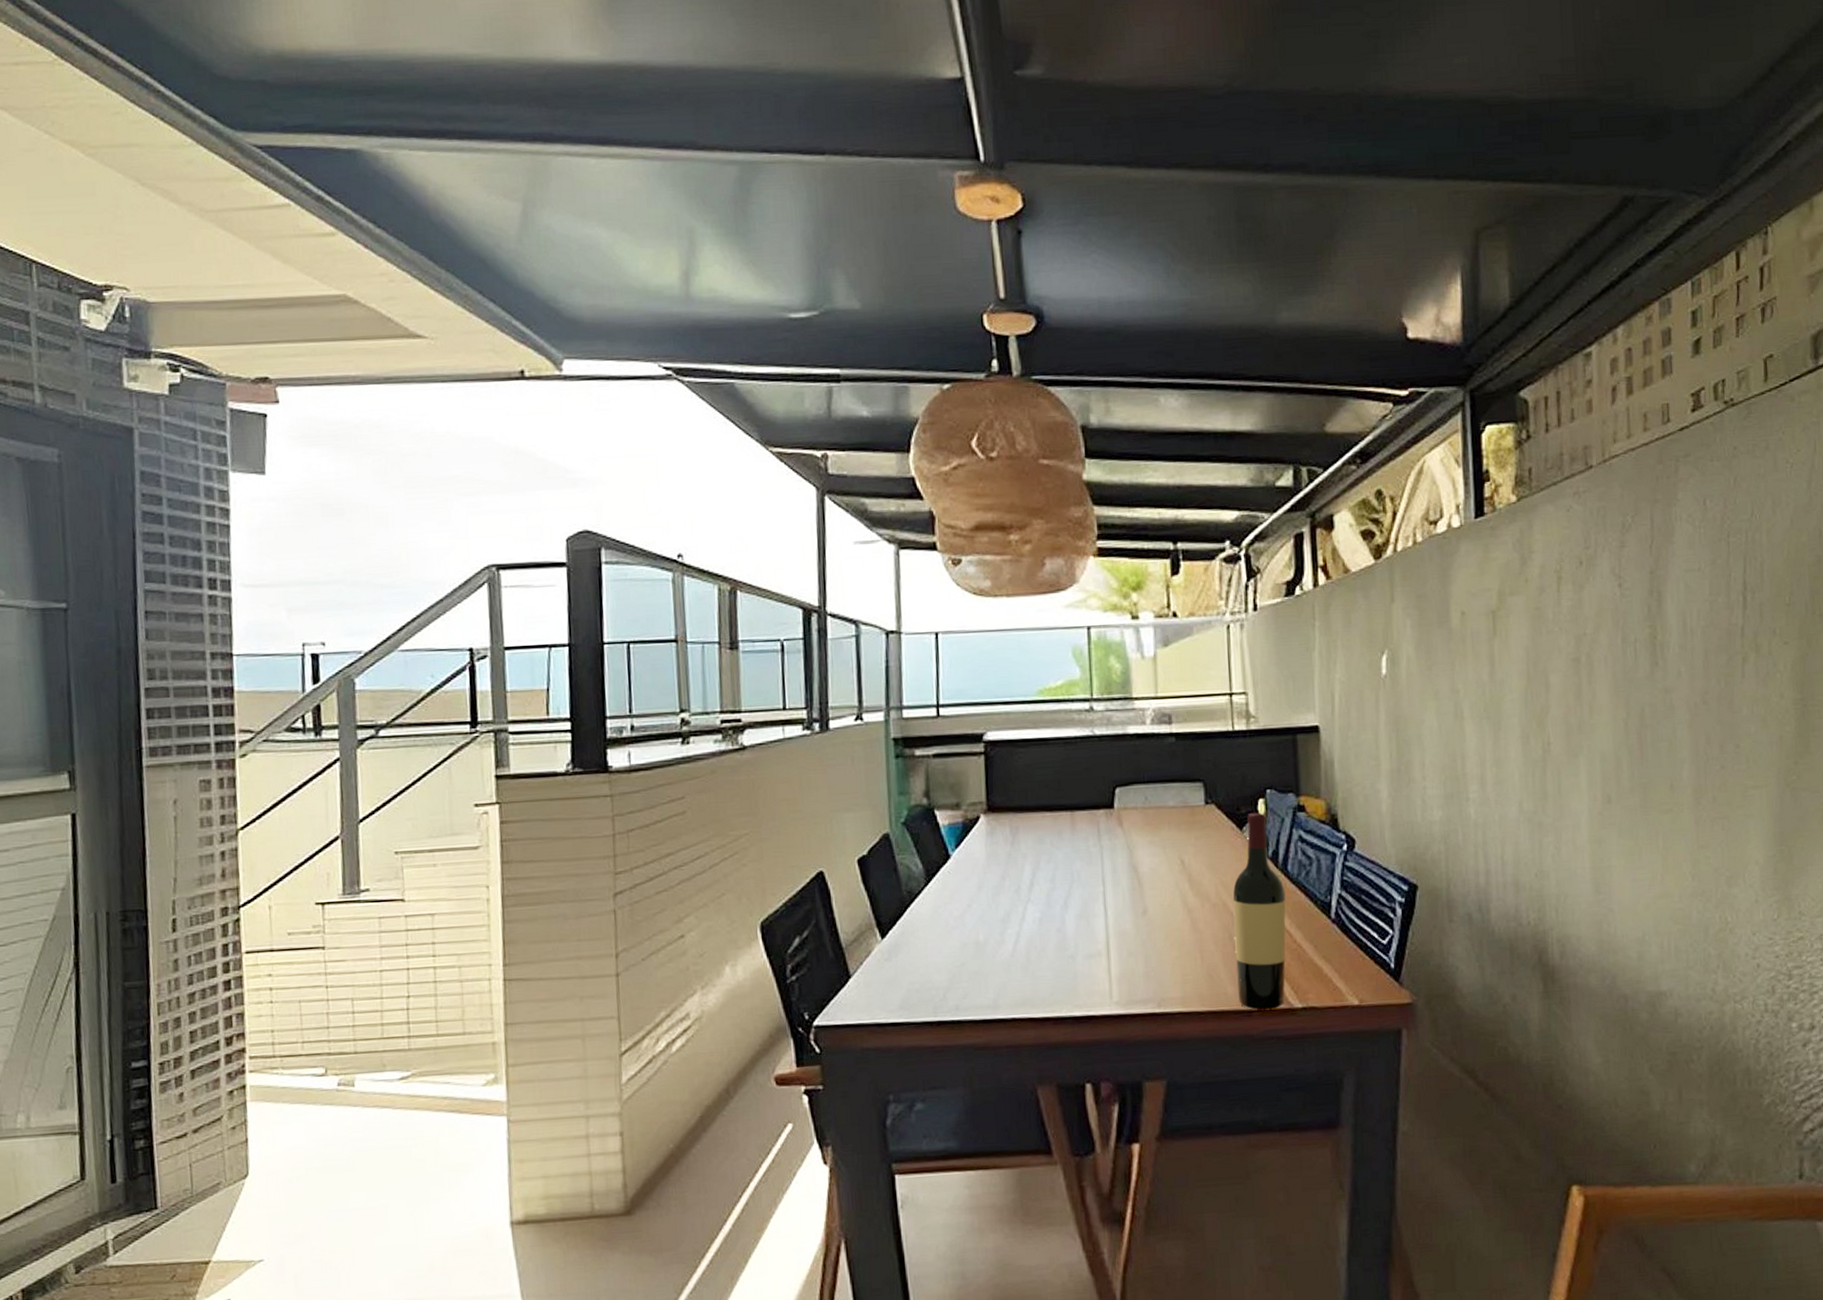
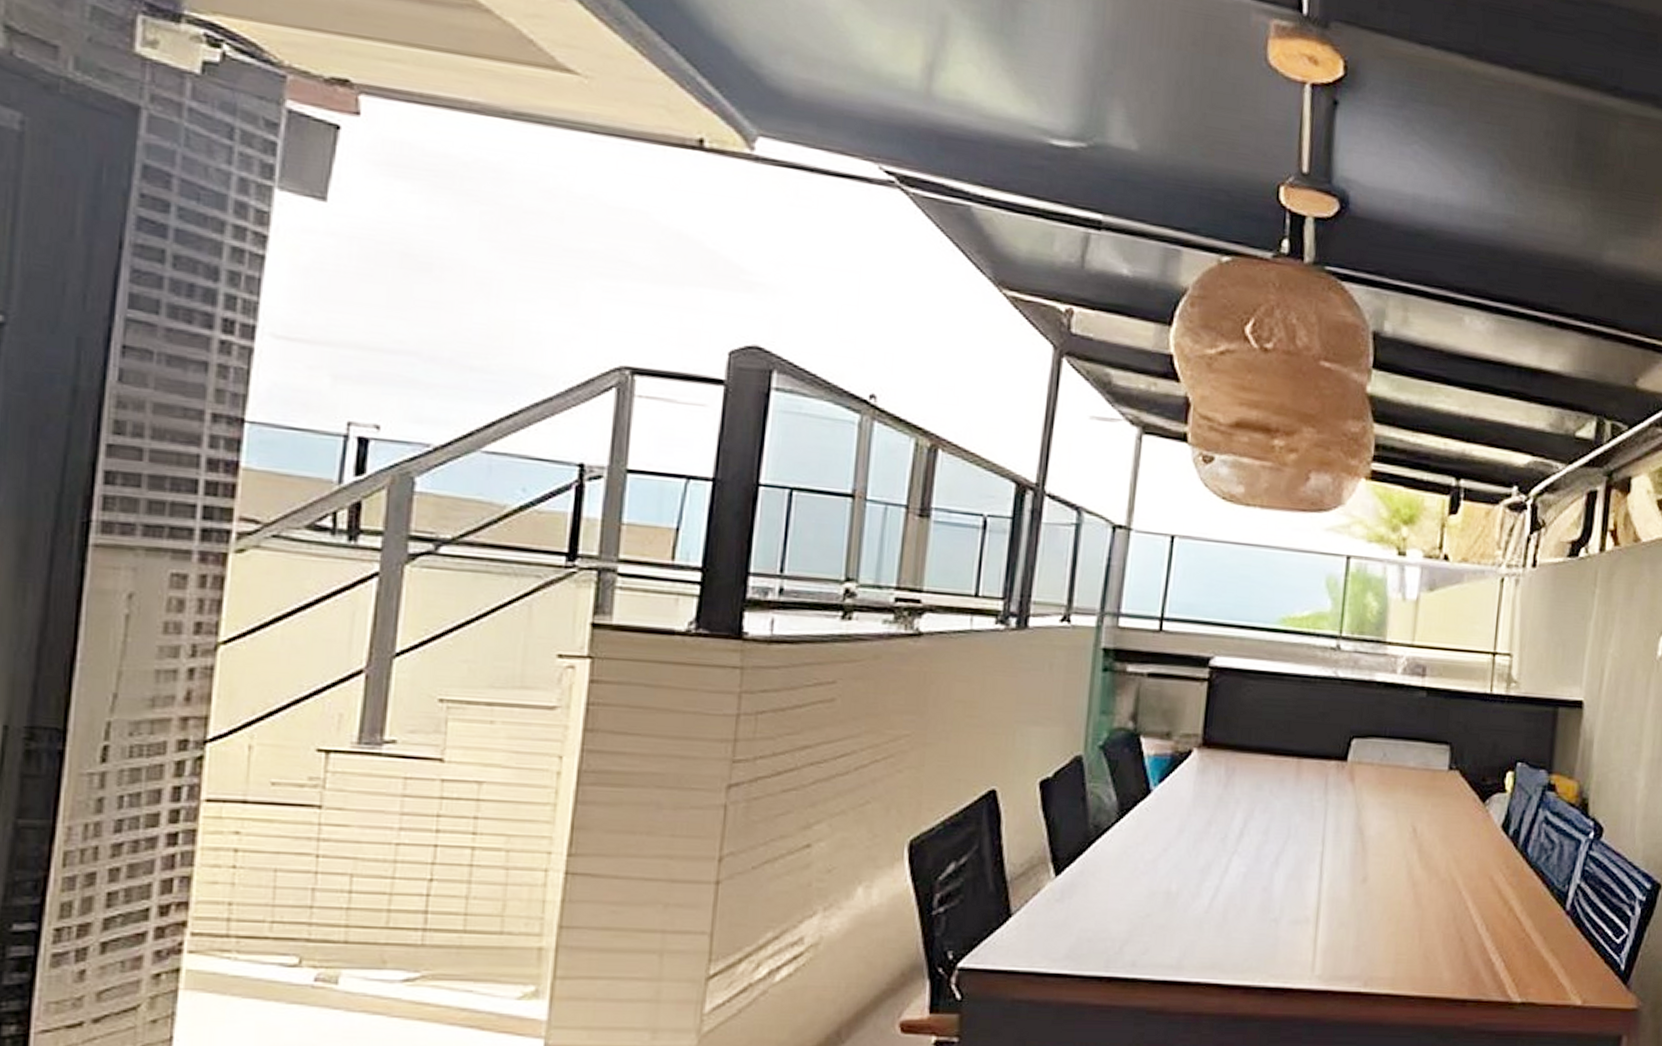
wine bottle: present [1233,812,1286,1010] -> none [1453,785,1522,1001]

